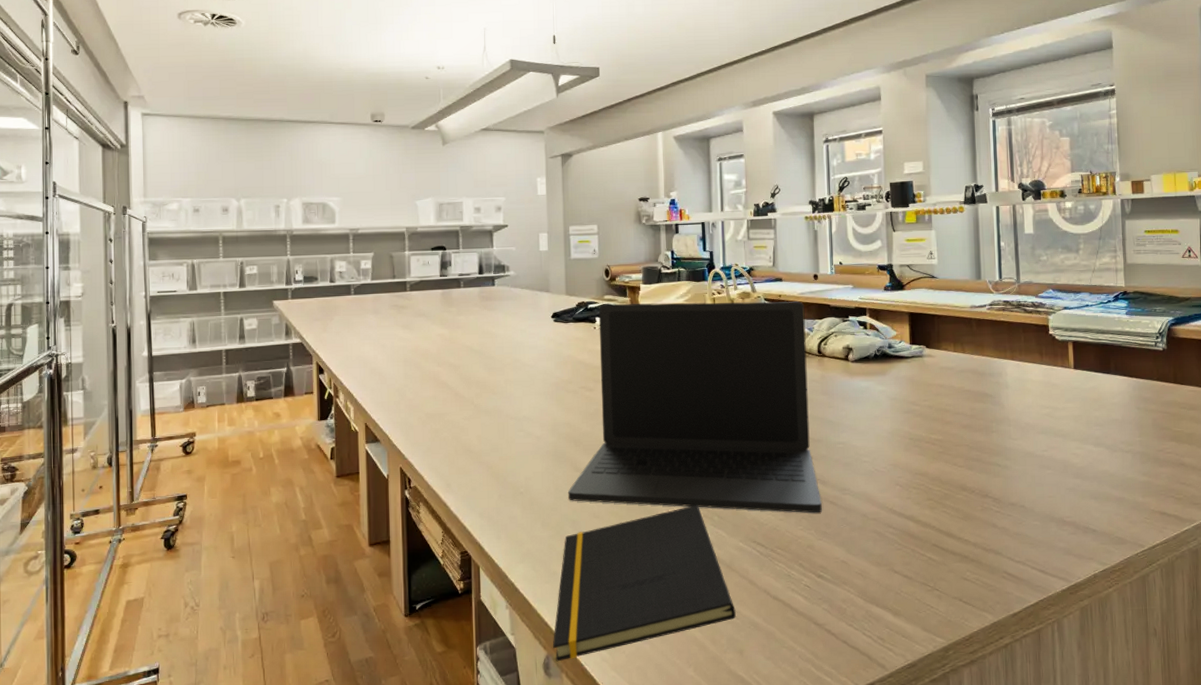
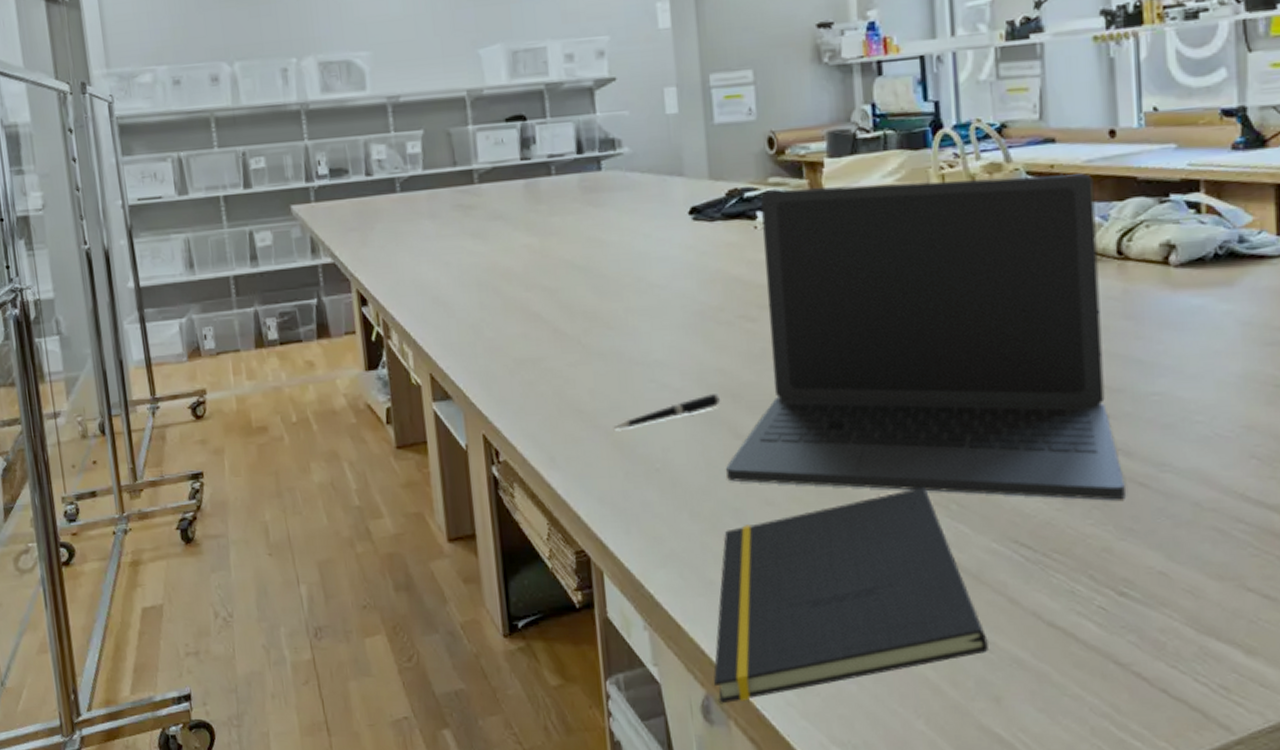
pen: none [493,439,567,464] -> present [613,392,721,429]

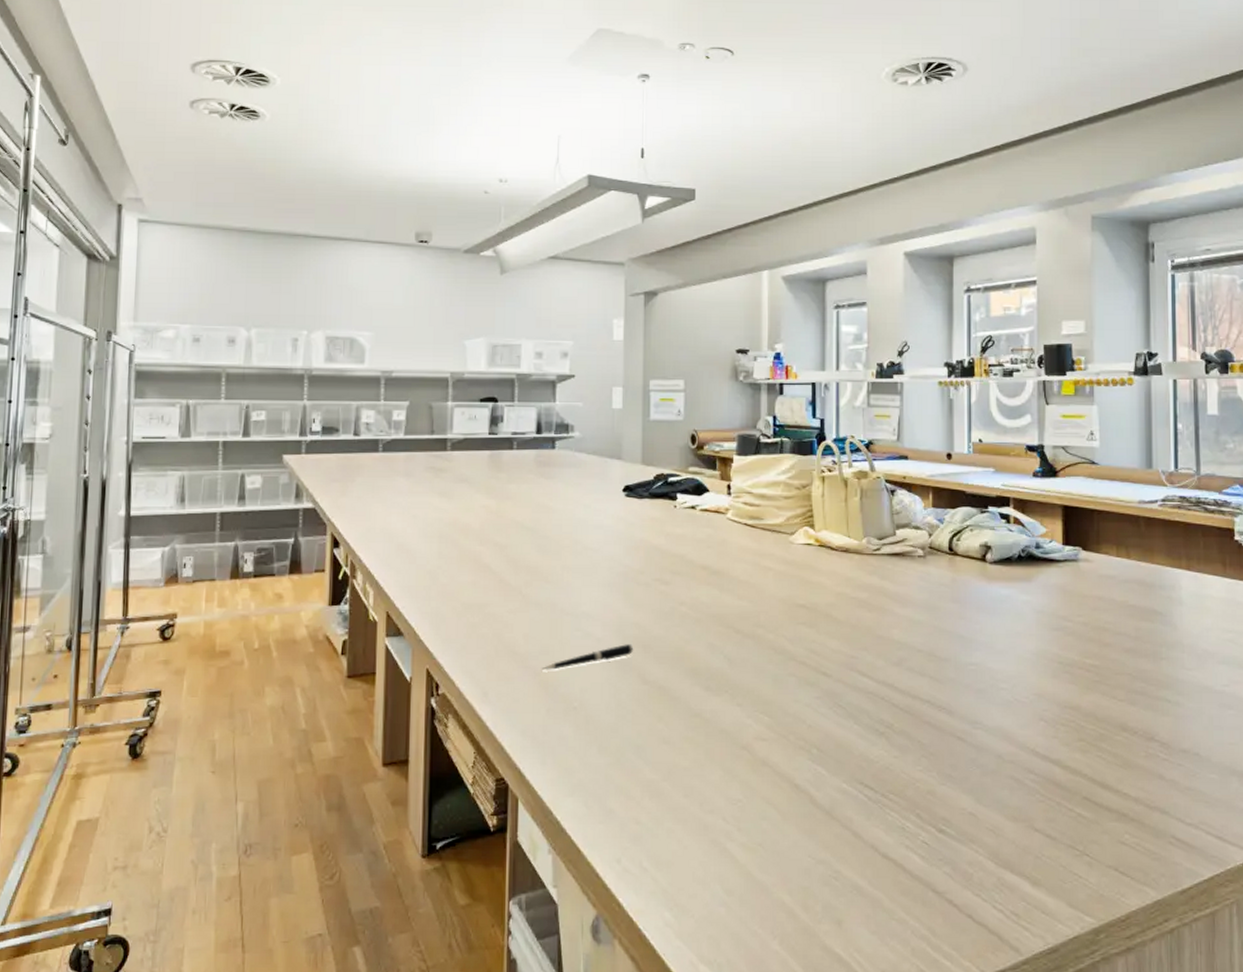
notepad: present [713,487,988,704] -> none [603,733,835,924]
laptop: present [726,174,1125,500] -> none [633,477,947,751]

